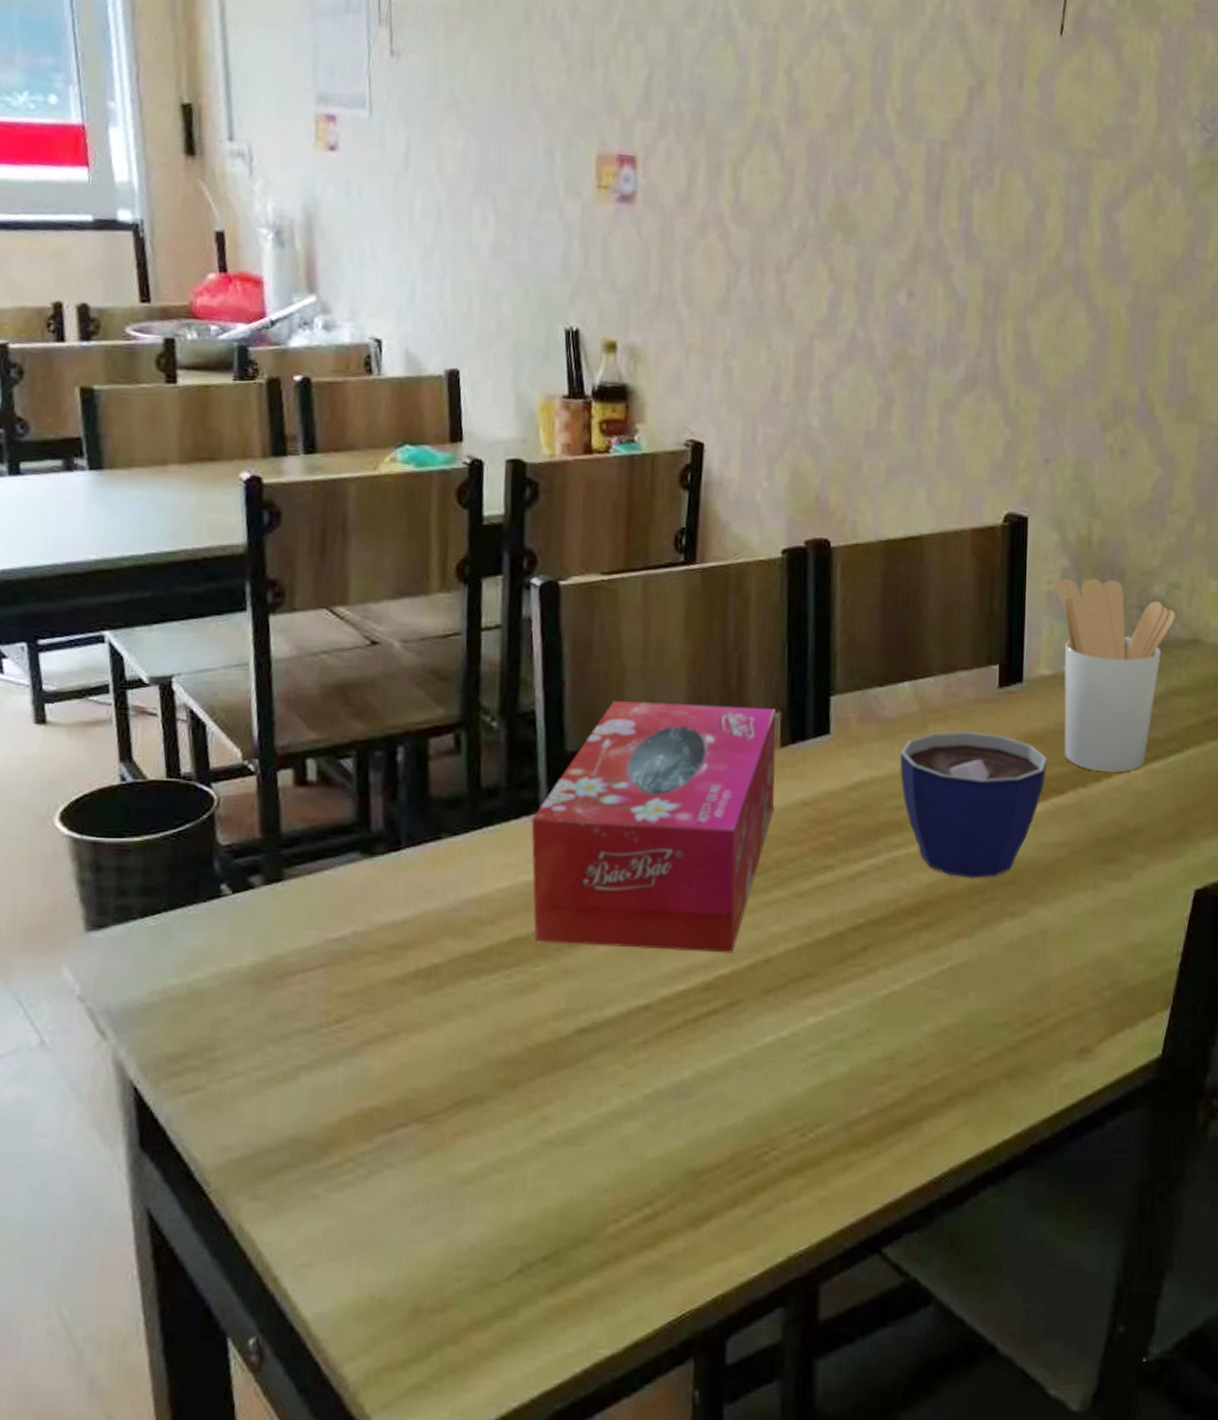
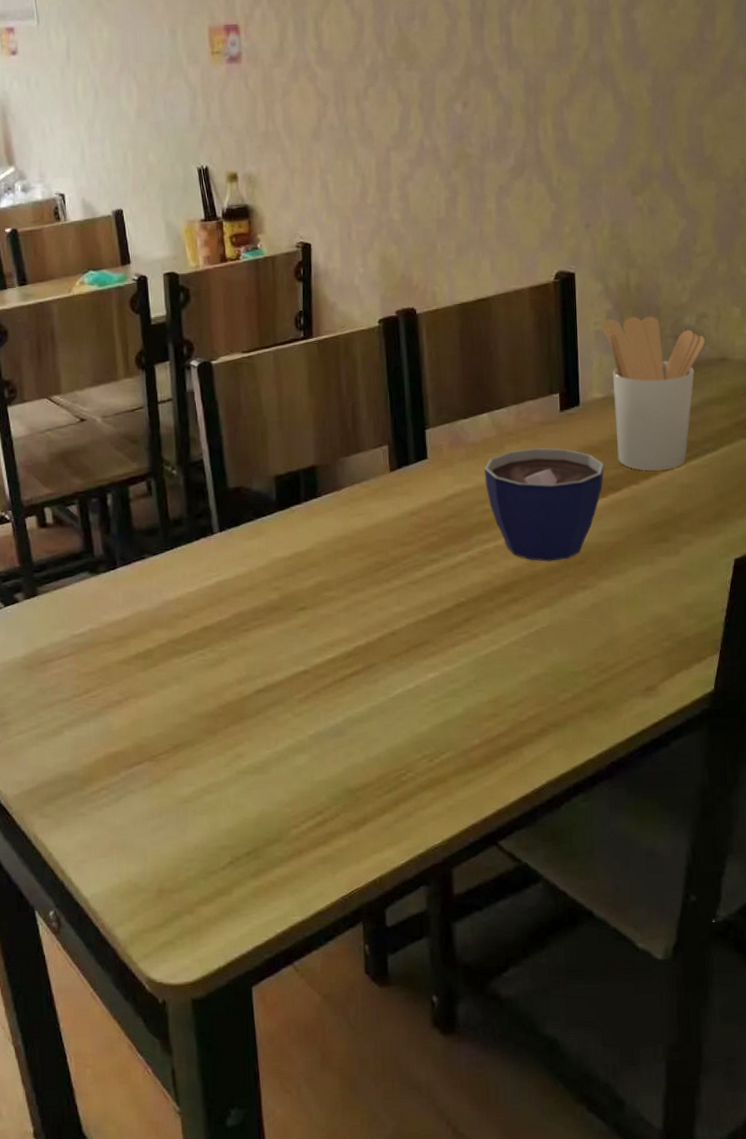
tissue box: present [531,700,776,953] -> none [208,443,389,630]

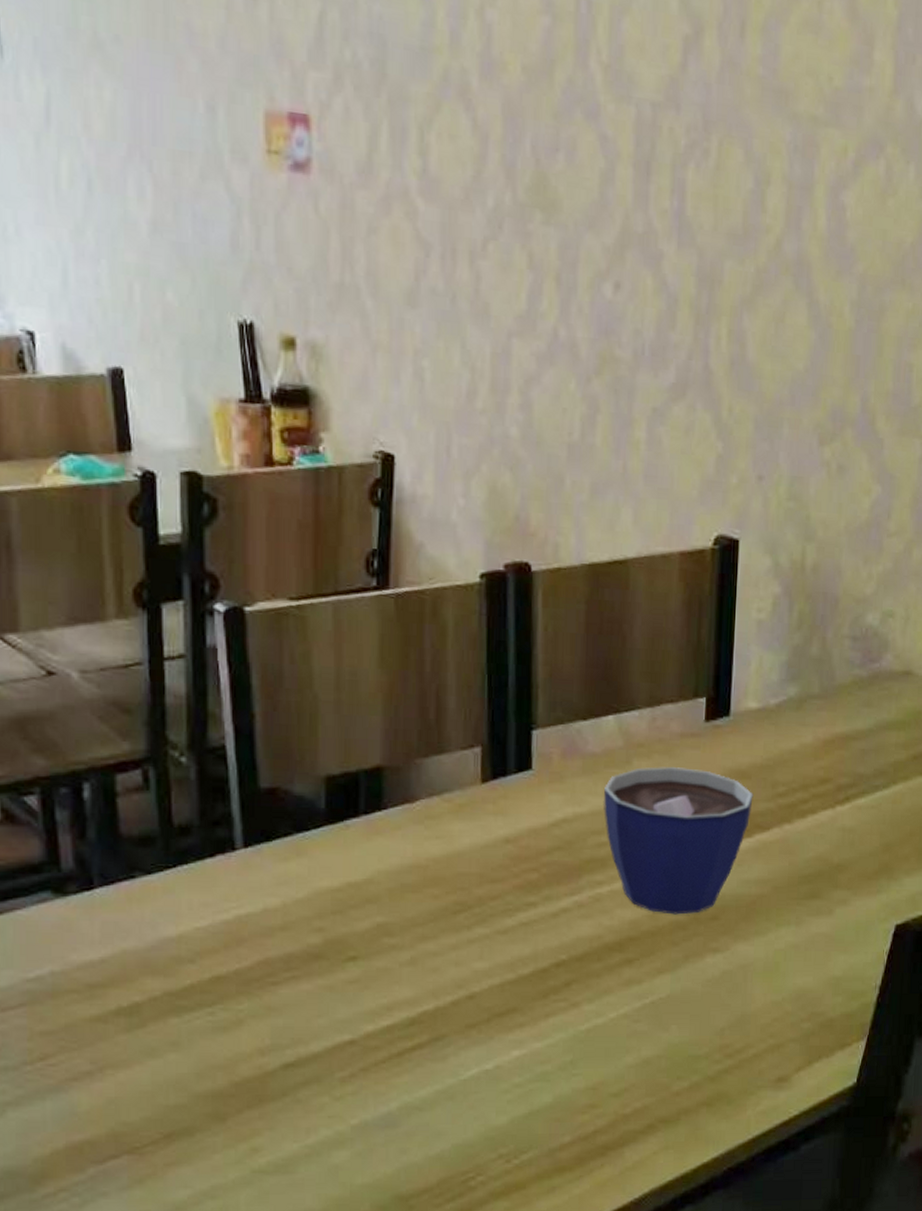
utensil holder: present [601,316,706,471] -> none [766,605,889,808]

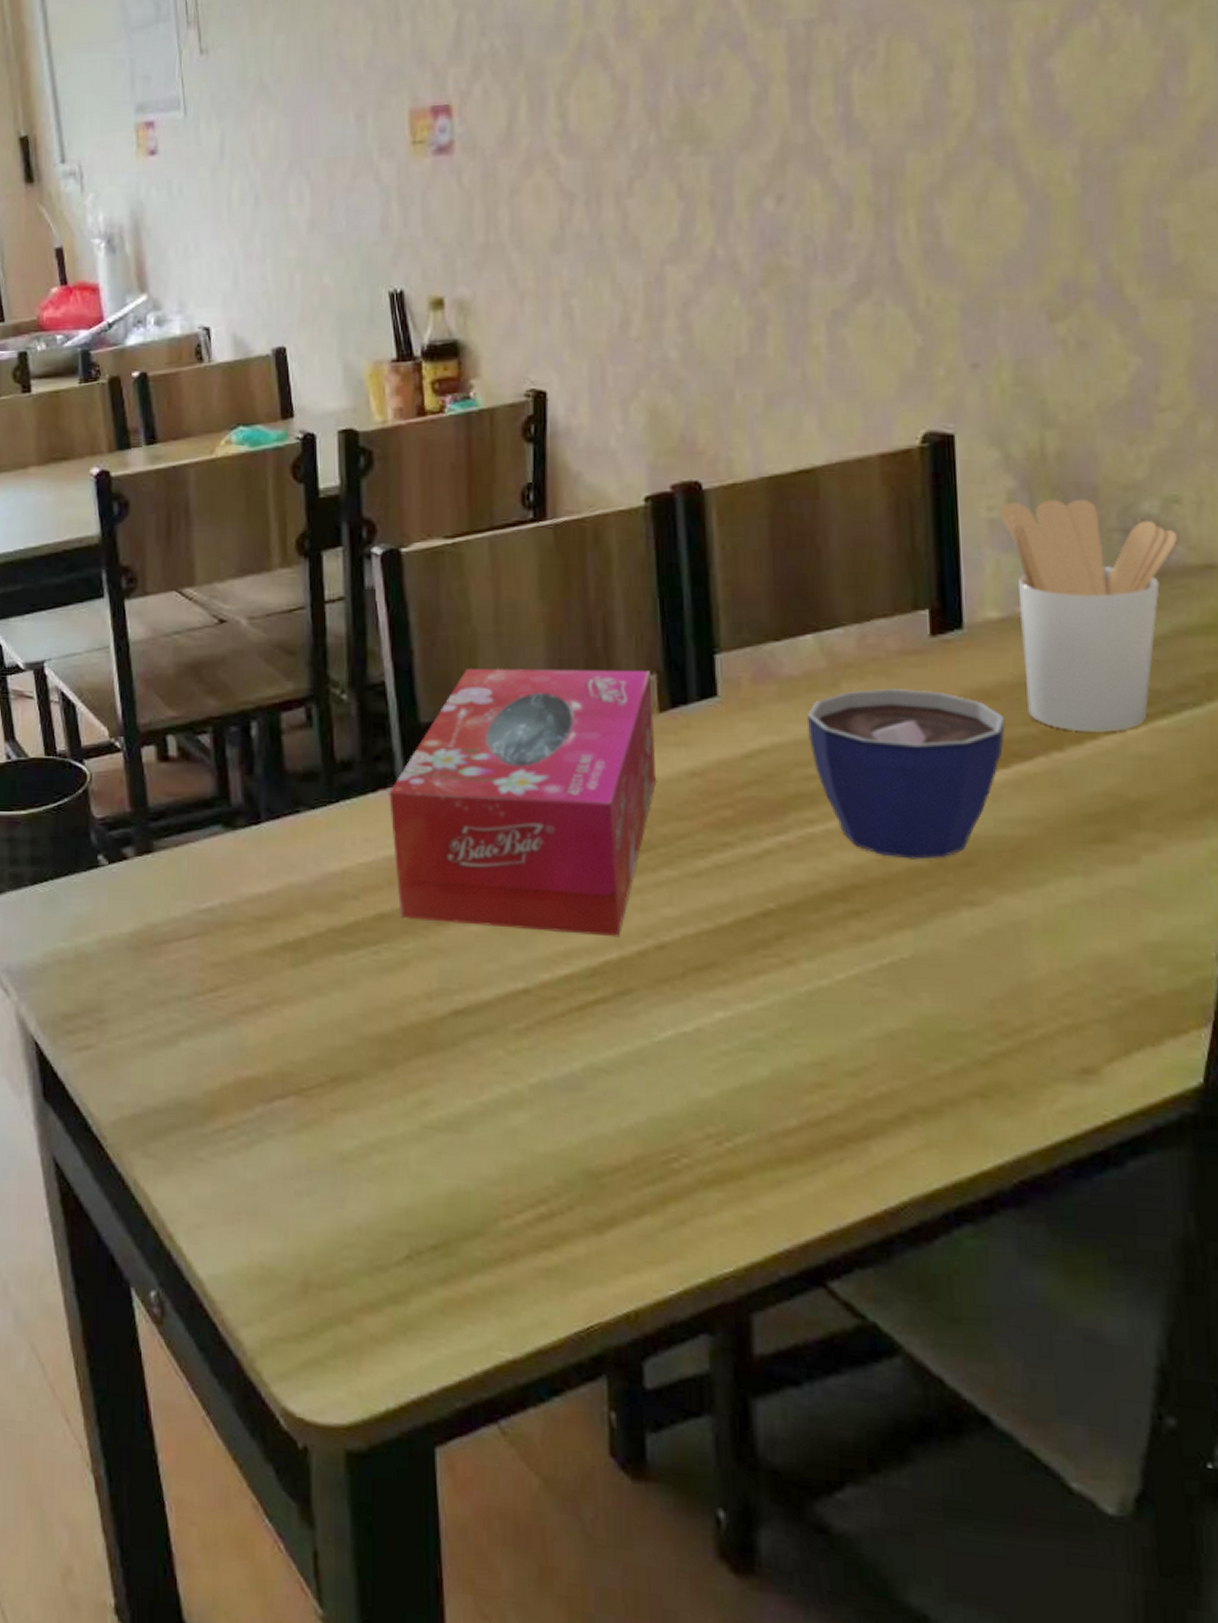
tissue box: none [227,734,477,990] -> present [389,667,657,937]
utensil holder: none [766,605,889,808] -> present [999,499,1179,732]

